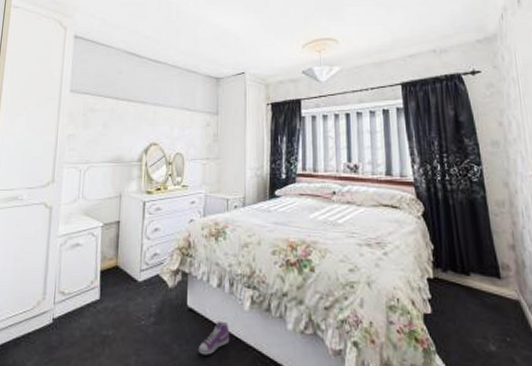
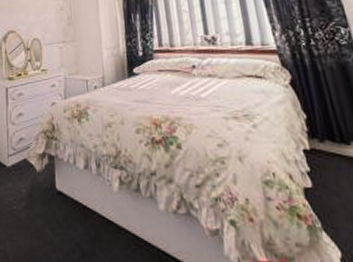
sneaker: present [198,320,230,355] -> none [70,203,102,239]

